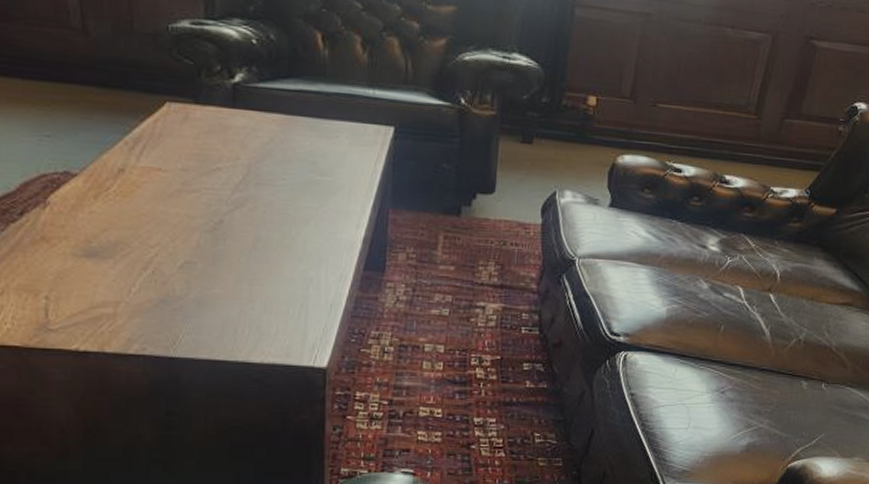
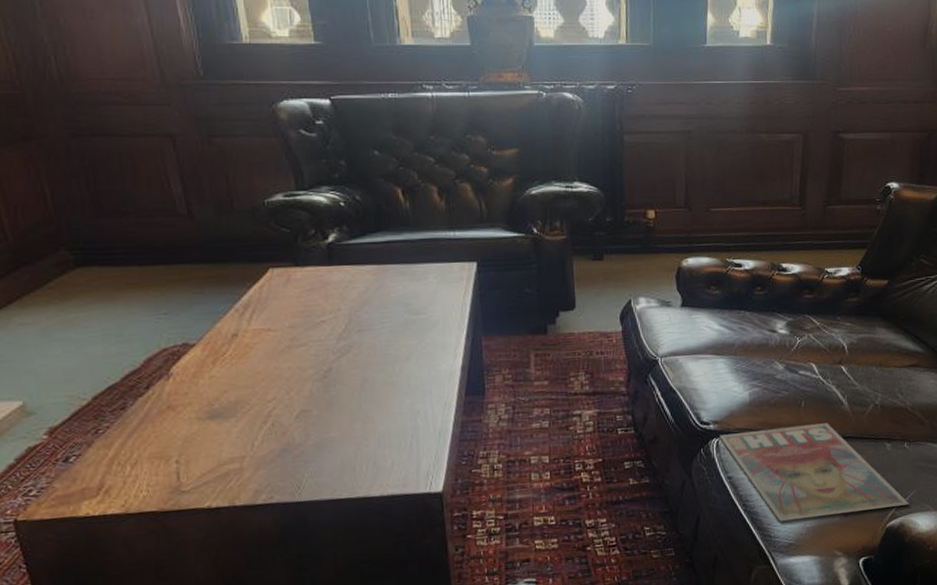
magazine: none [628,349,816,448] -> present [719,423,909,522]

